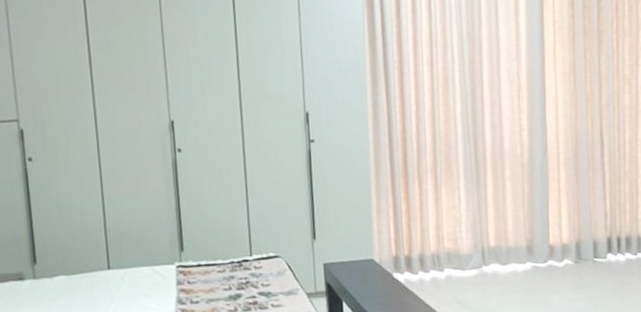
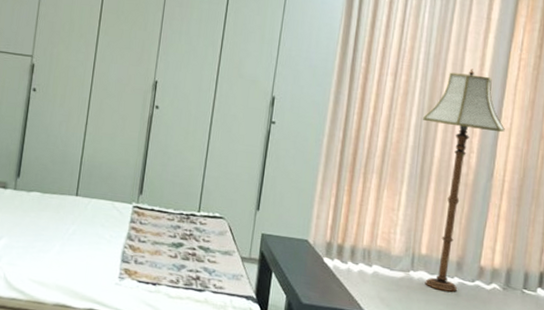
floor lamp: none [468,41,551,279] -> present [423,68,505,292]

